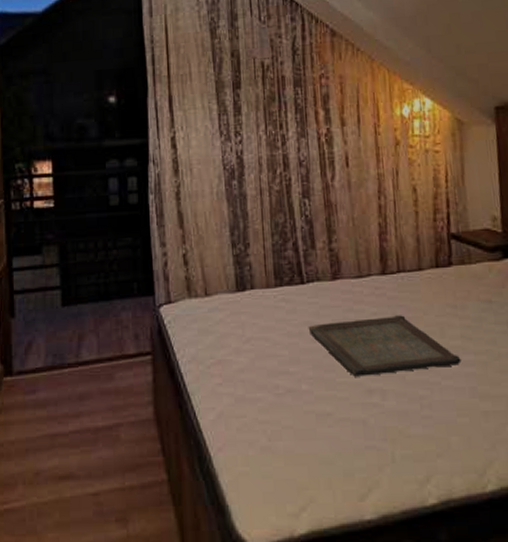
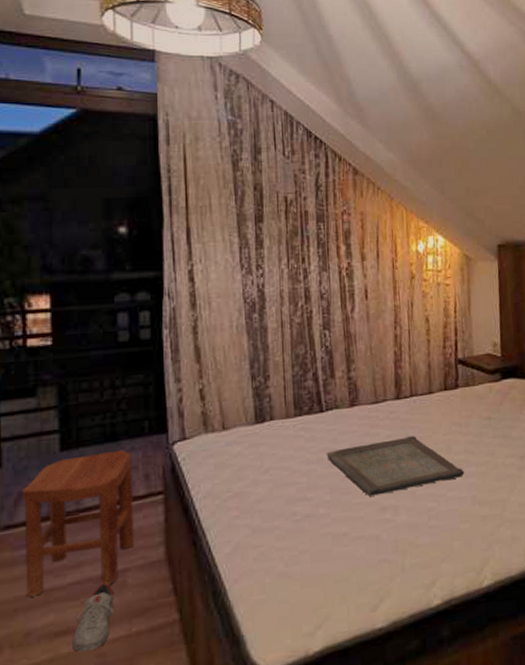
stool: none [30,309,126,440] -> present [21,449,134,597]
shoe: none [74,435,109,498] -> present [72,582,114,652]

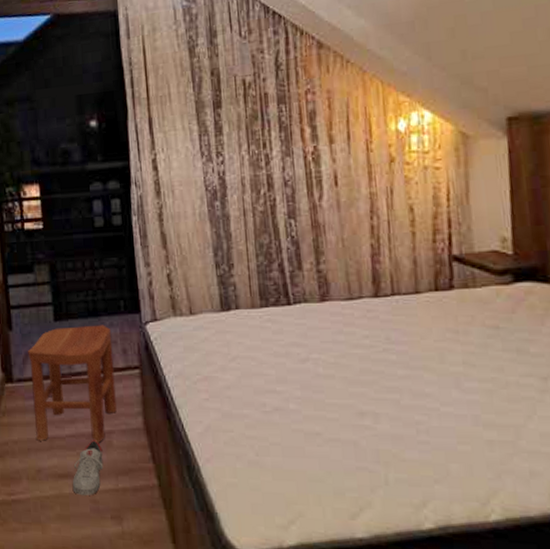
serving tray: present [326,435,465,497] -> none [295,339,463,399]

